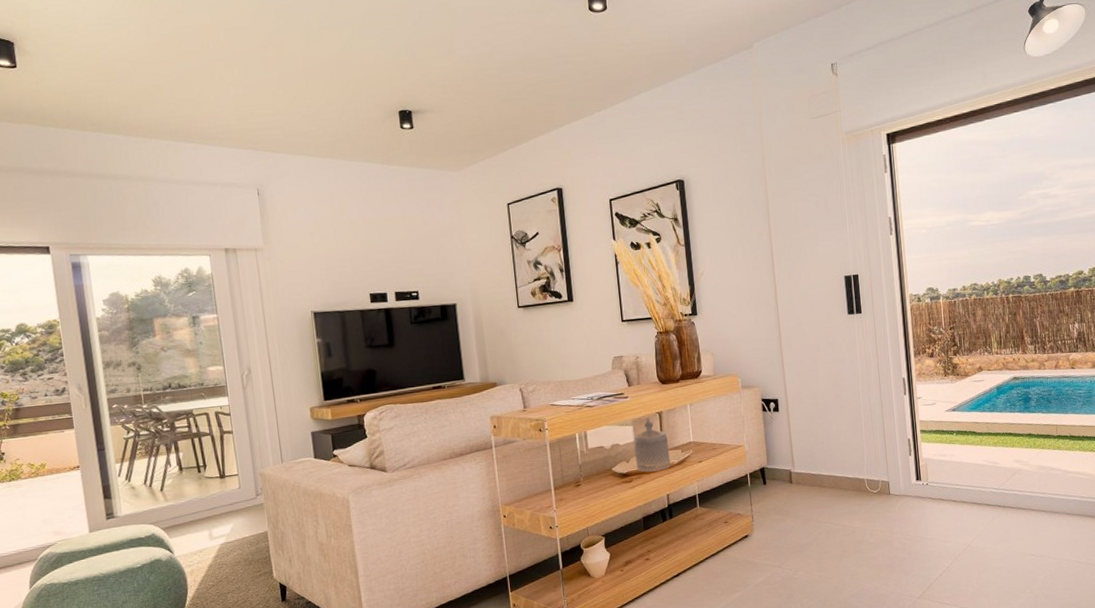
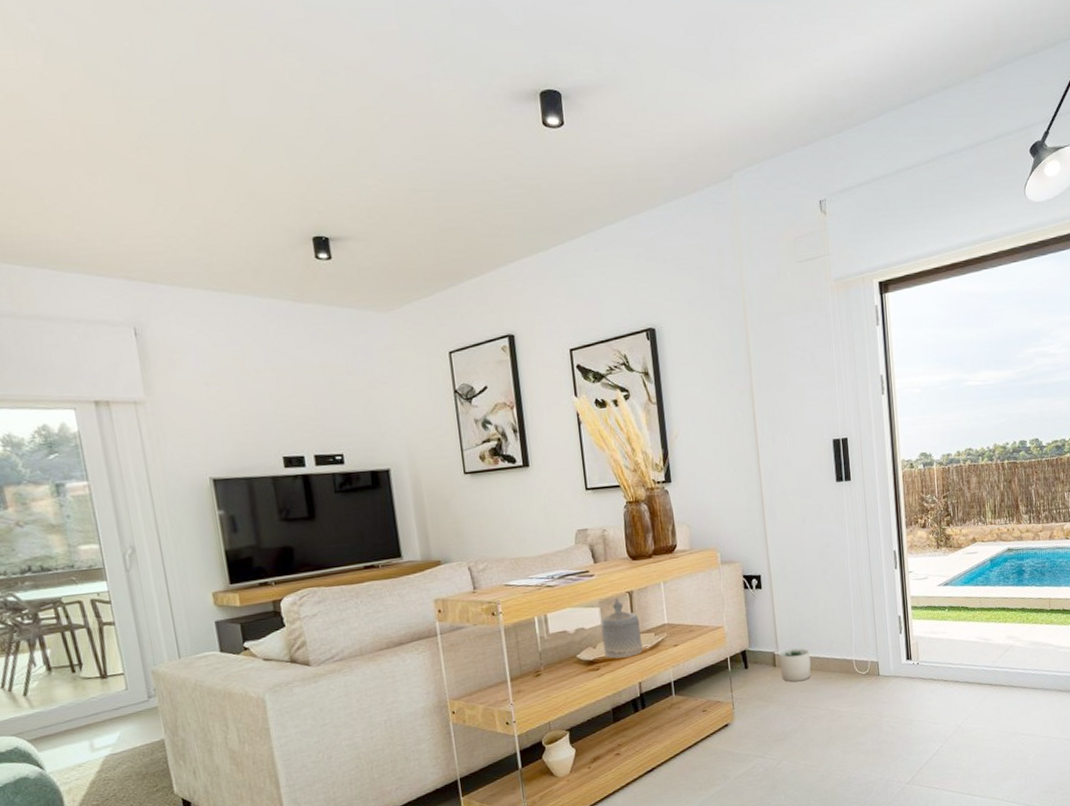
planter: none [795,467,826,498] -> present [778,648,811,682]

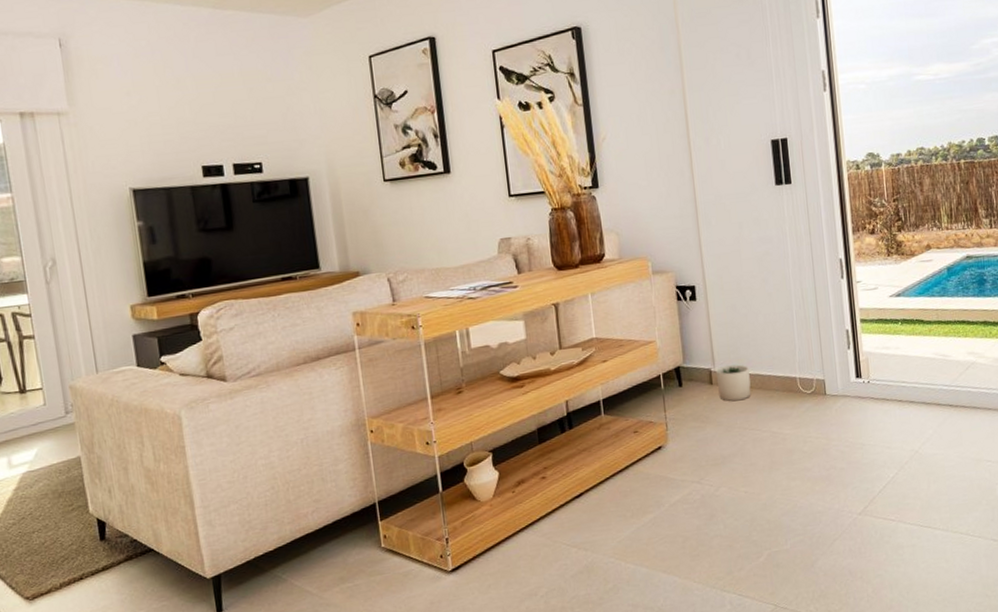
decorative jar: present [600,598,642,659] -> none [525,311,569,375]

